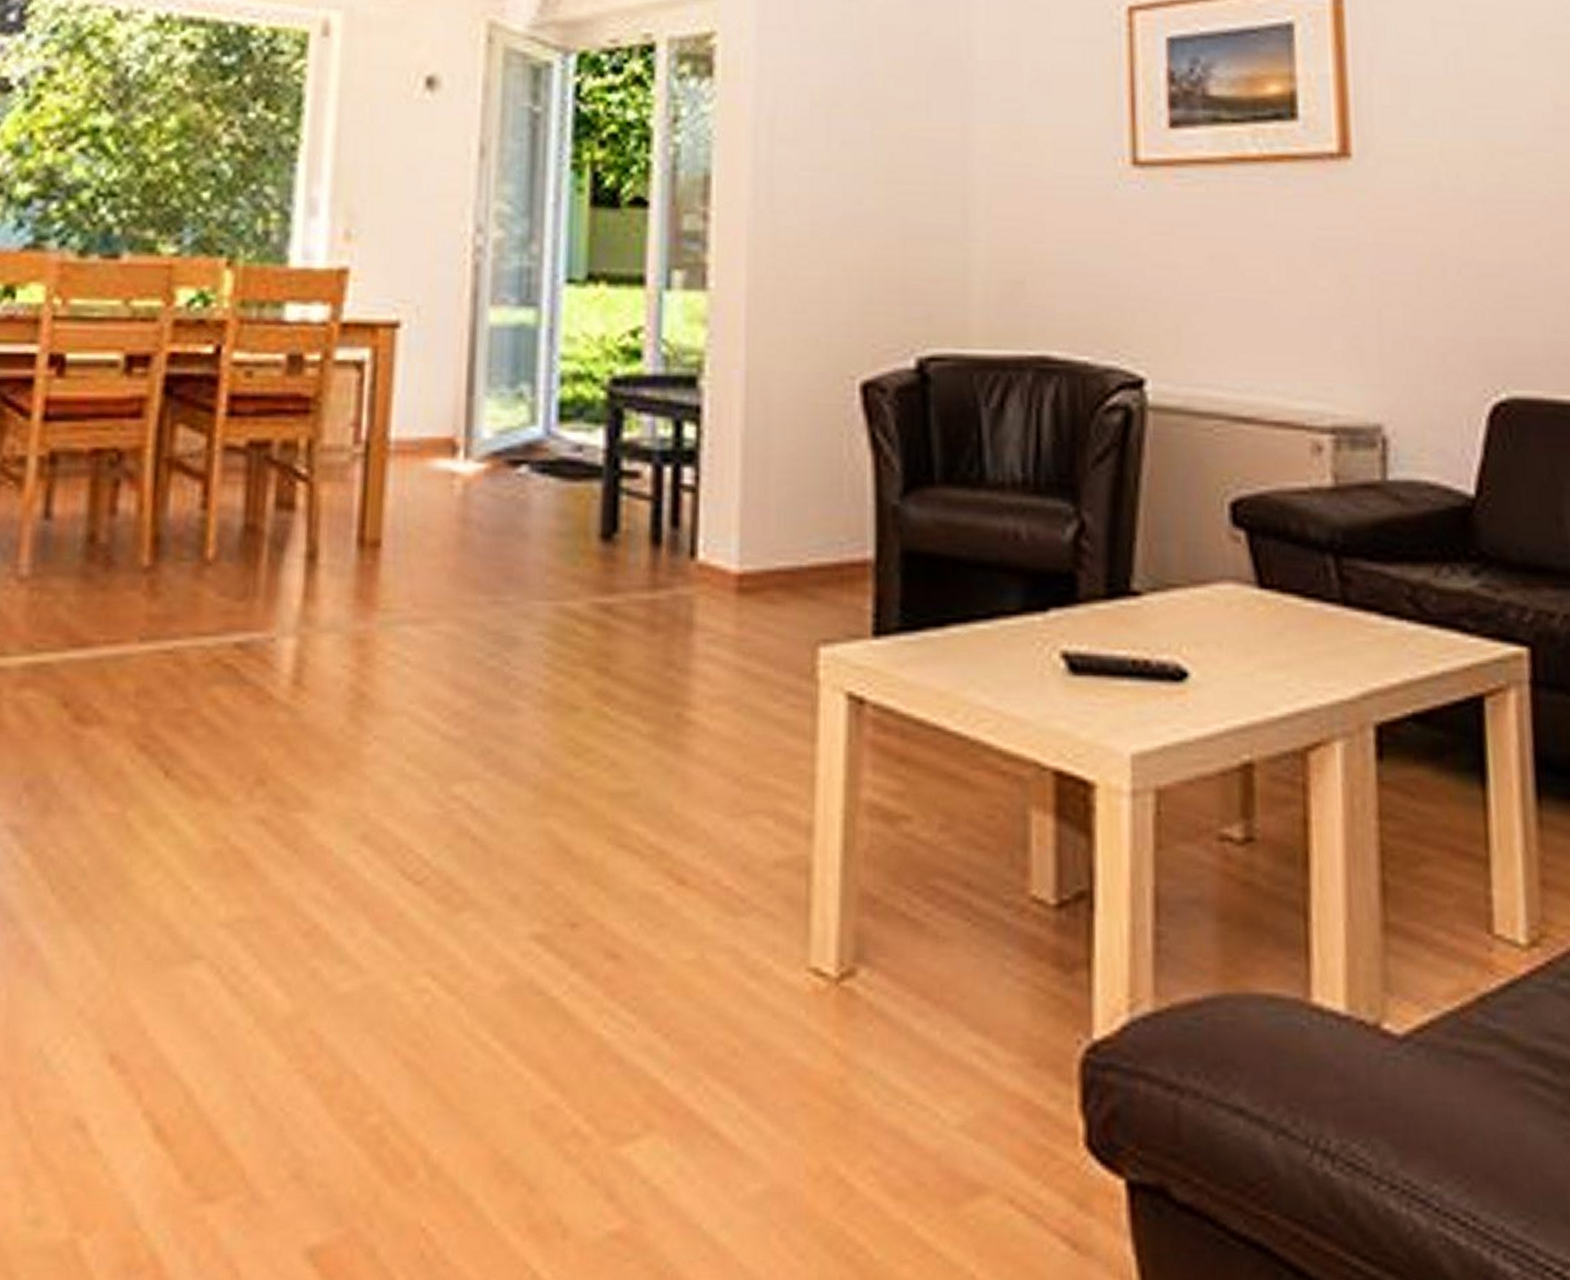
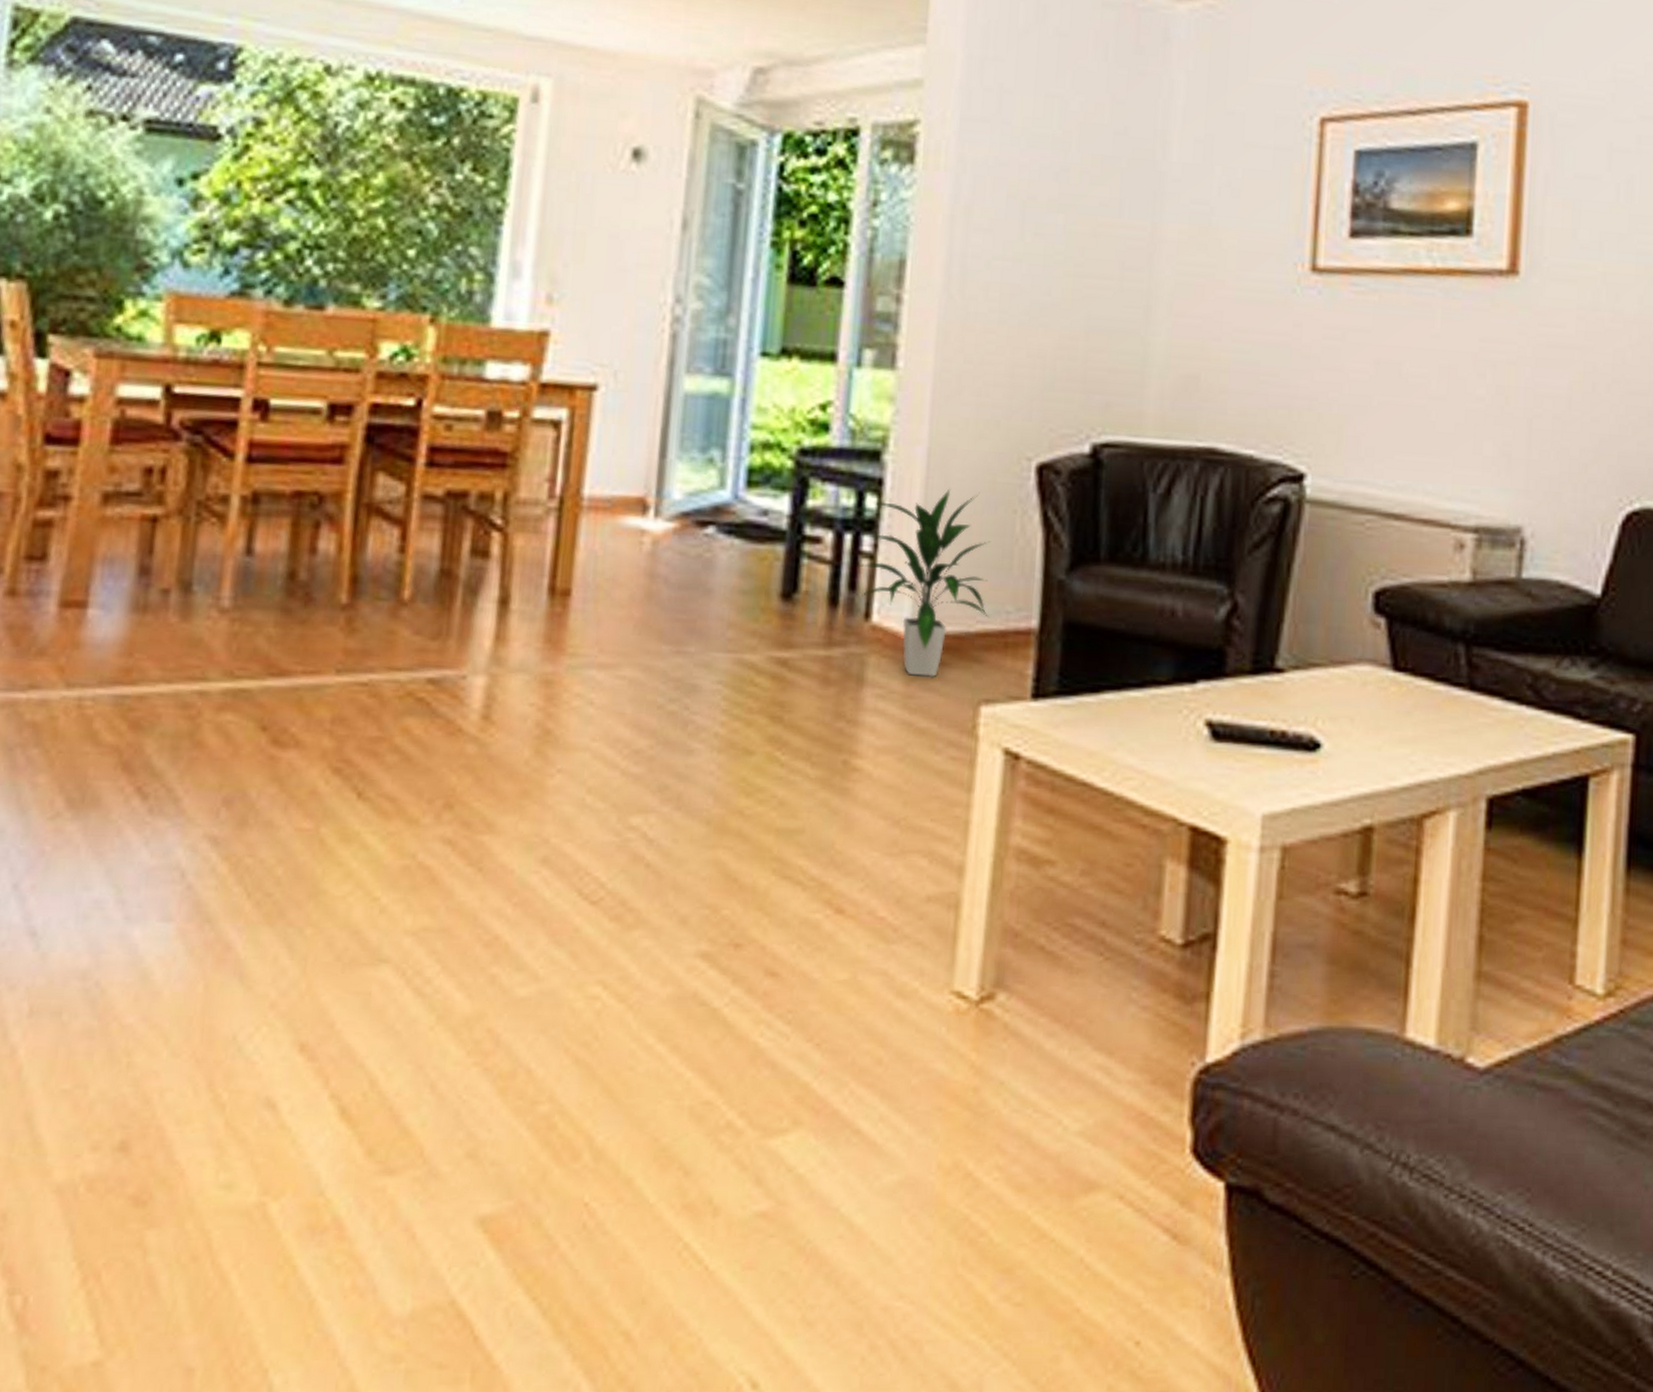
indoor plant: none [681,413,822,617] -> present [858,489,991,677]

